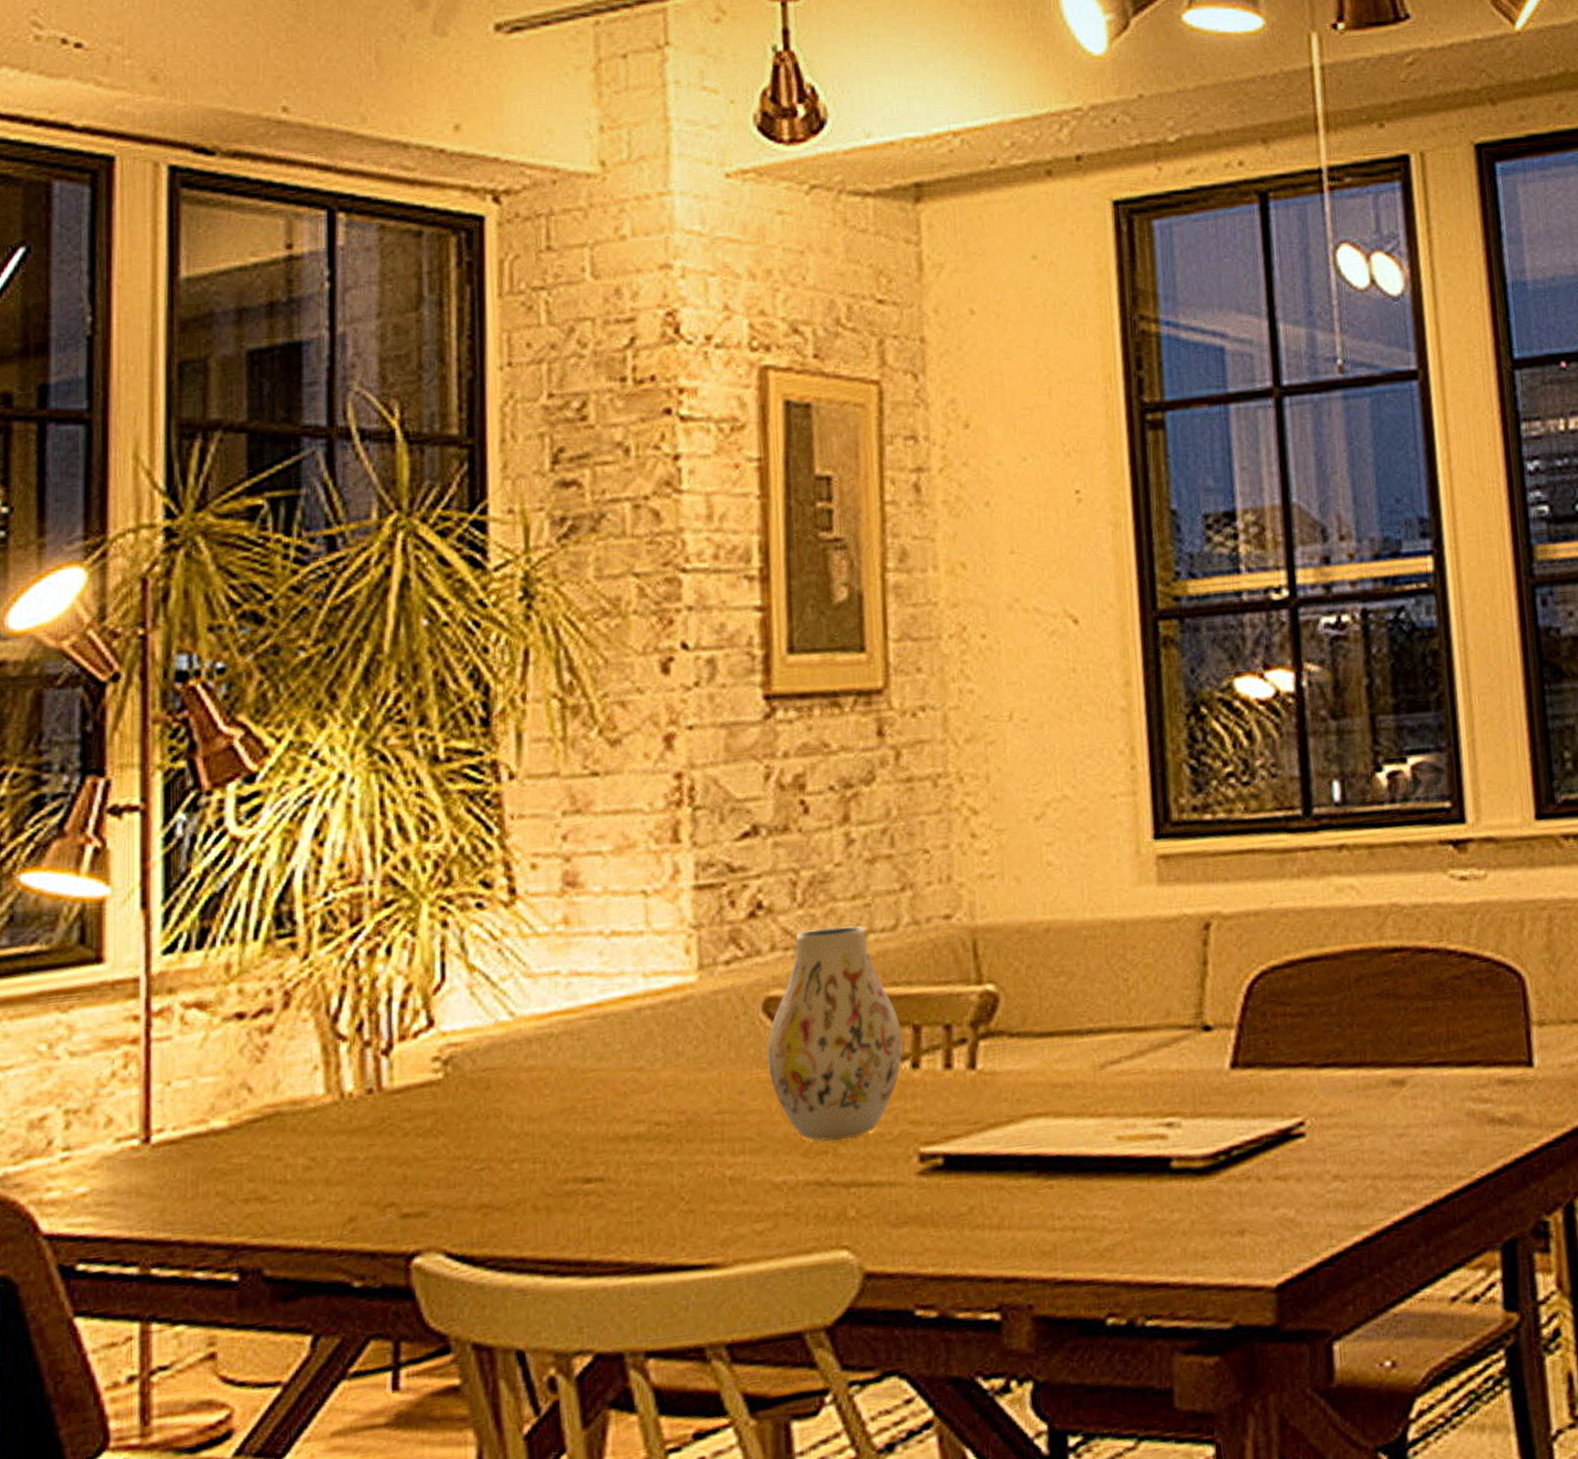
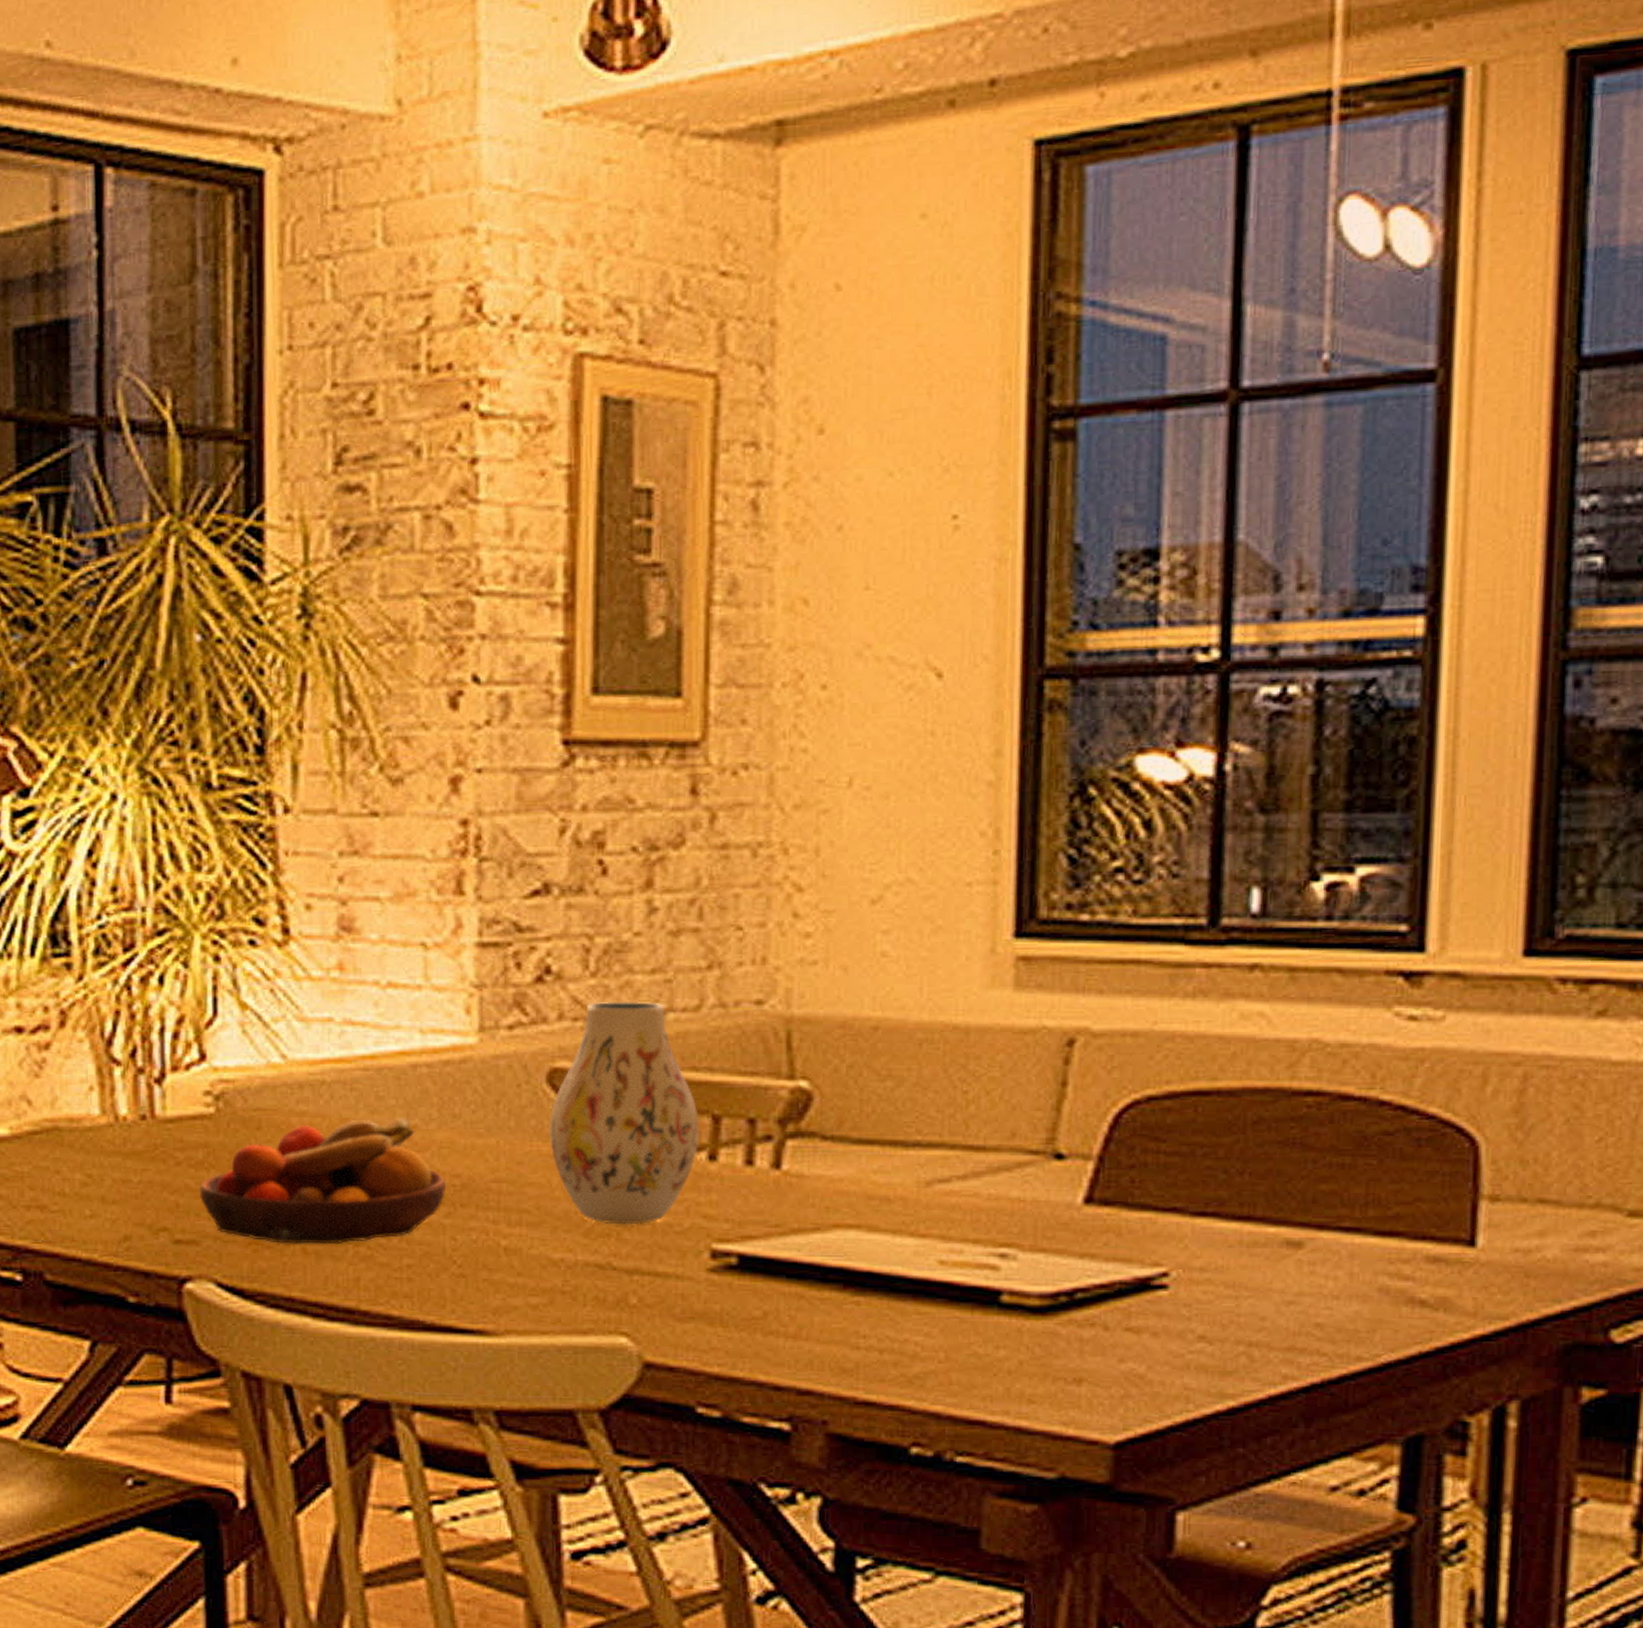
fruit bowl: none [428,1060,673,1204] -> present [200,1117,447,1244]

